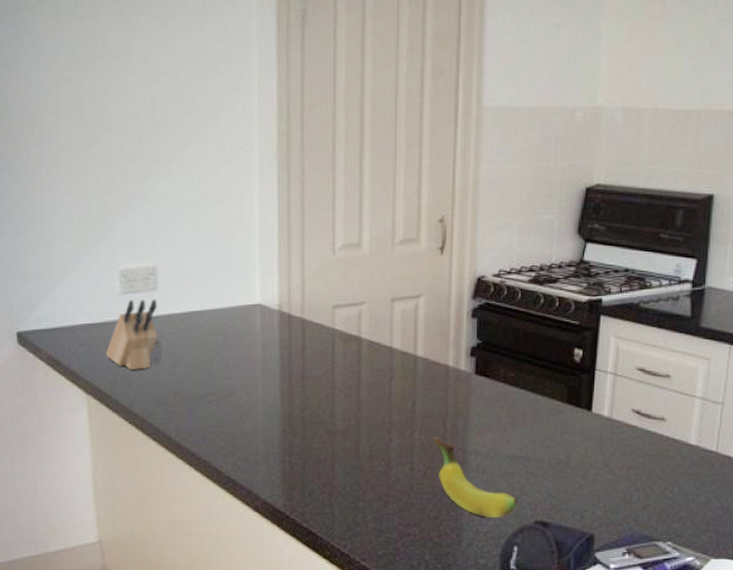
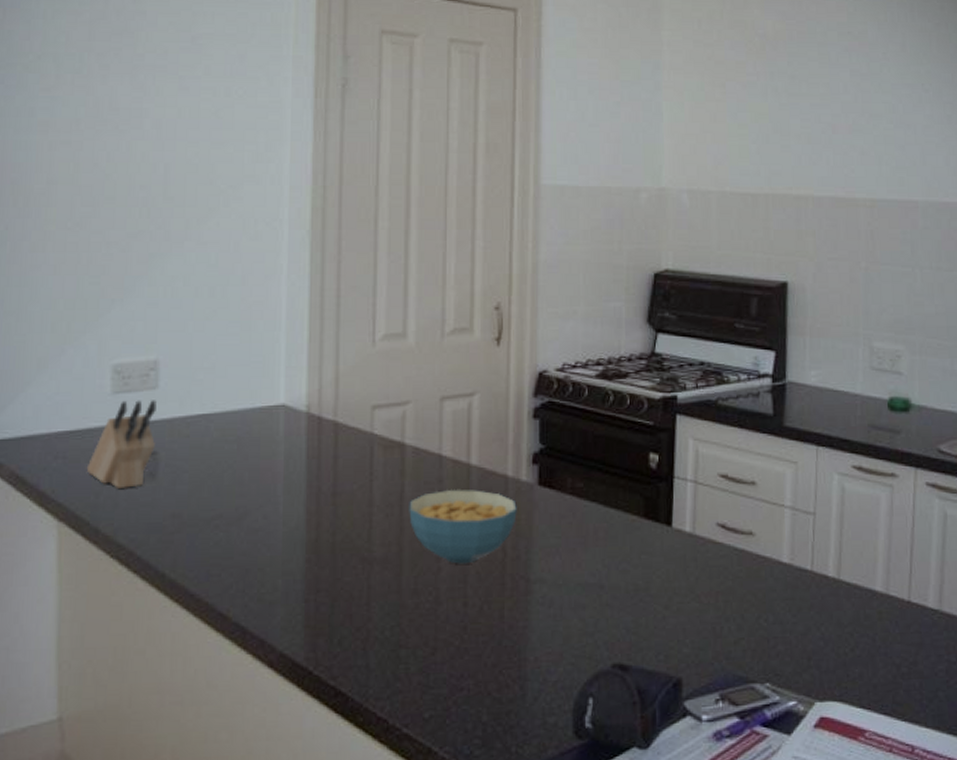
cereal bowl: none [365,376,456,437] -> present [409,489,517,564]
fruit: present [434,438,518,517] -> none [491,565,592,662]

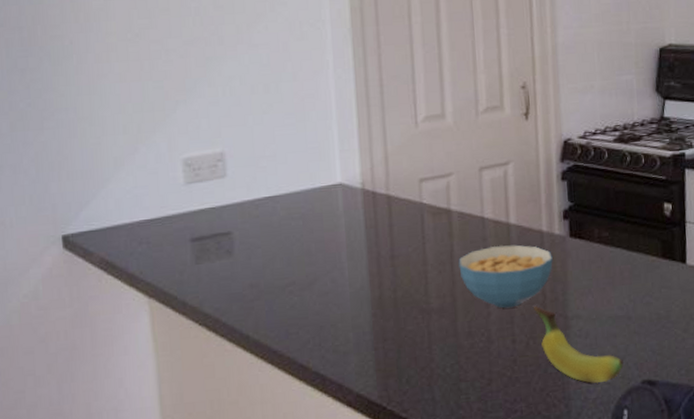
knife block: present [86,400,157,488] -> none [169,187,229,266]
fruit: none [491,565,592,662] -> present [534,306,624,383]

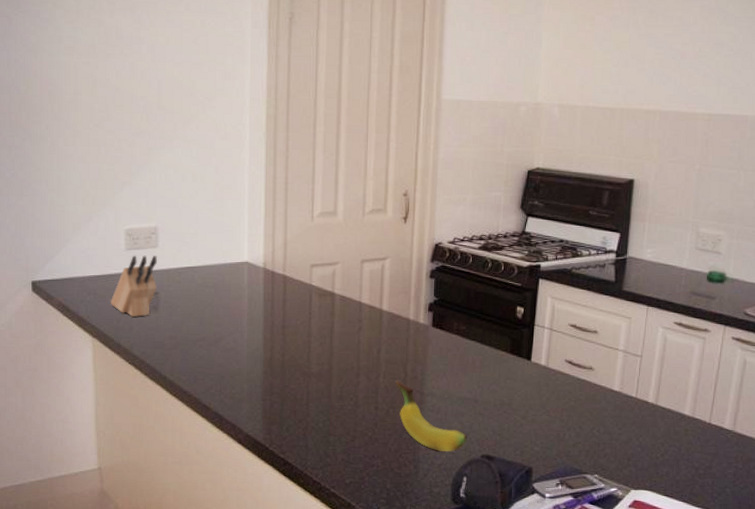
knife block: none [169,187,229,266] -> present [110,255,157,317]
cereal bowl: present [458,244,553,308] -> none [337,327,416,380]

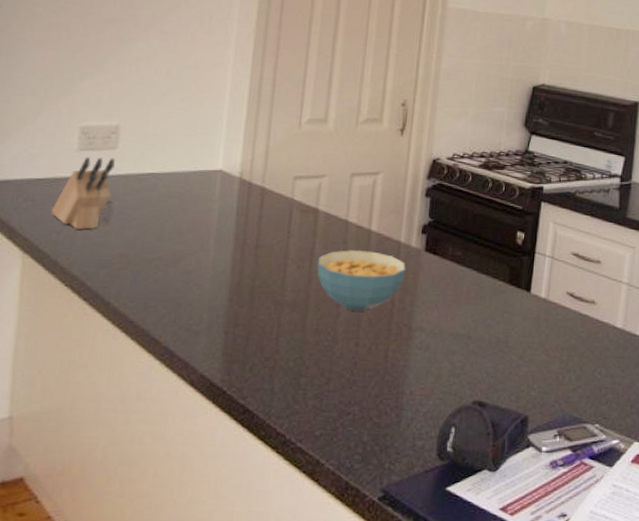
cereal bowl: none [337,327,416,380] -> present [317,249,406,311]
fruit: present [396,382,467,452] -> none [381,313,458,397]

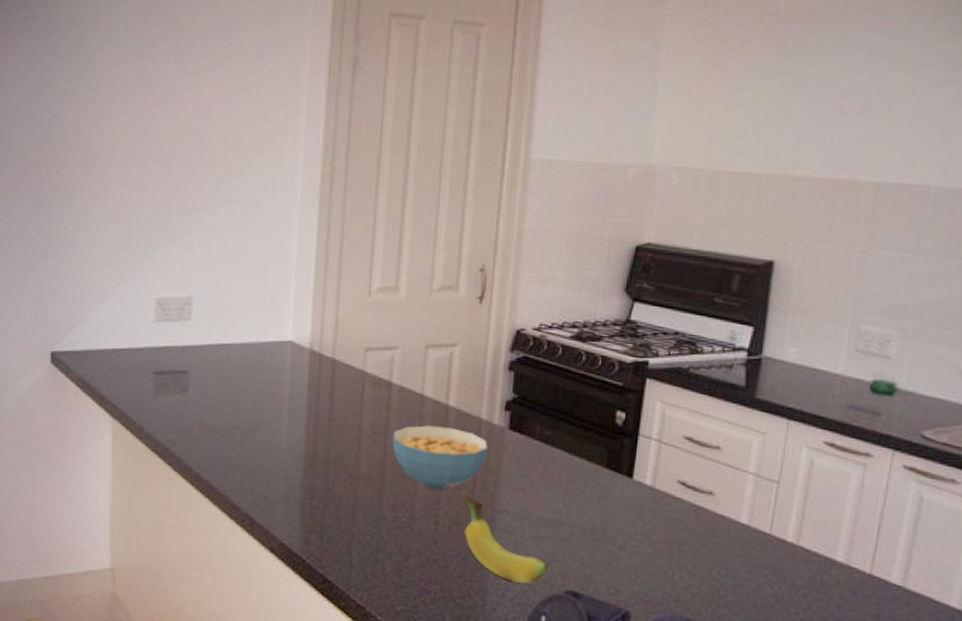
knife block: present [51,157,115,230] -> none [134,327,189,398]
fruit: none [381,313,458,397] -> present [462,493,548,583]

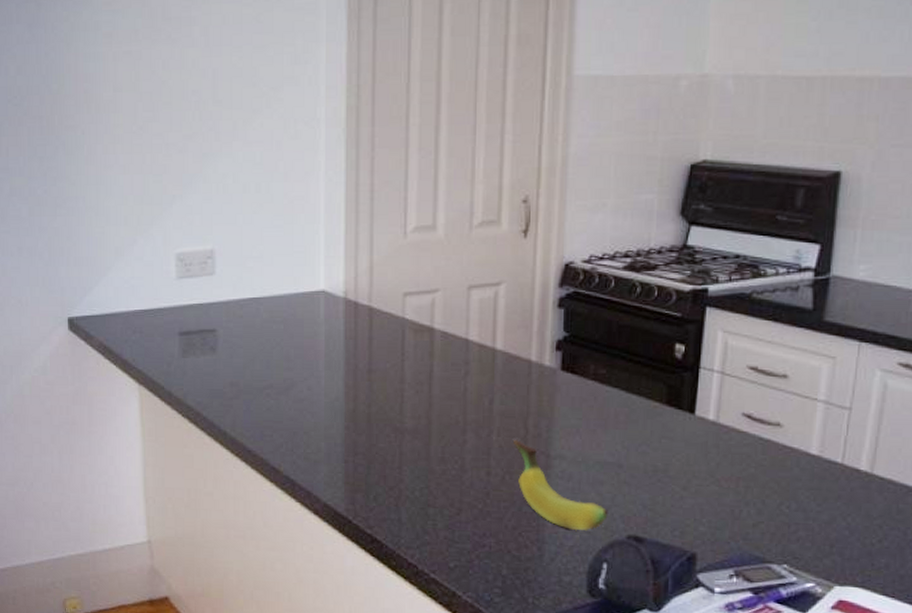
cereal bowl: present [392,425,488,490] -> none [437,370,540,438]

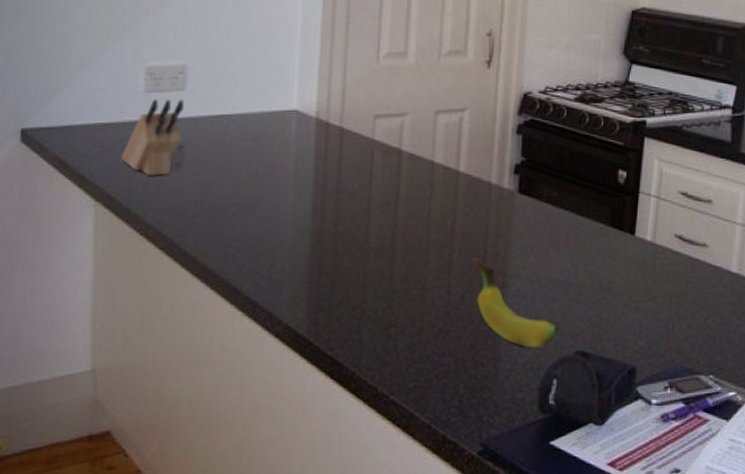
knife block: none [159,284,214,360] -> present [121,99,184,176]

